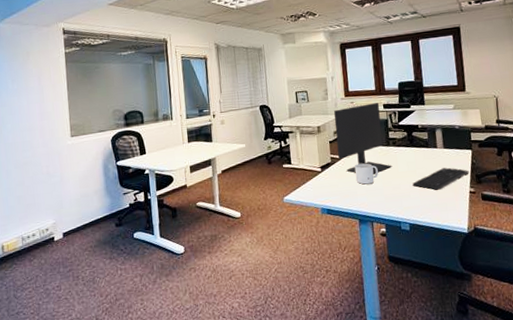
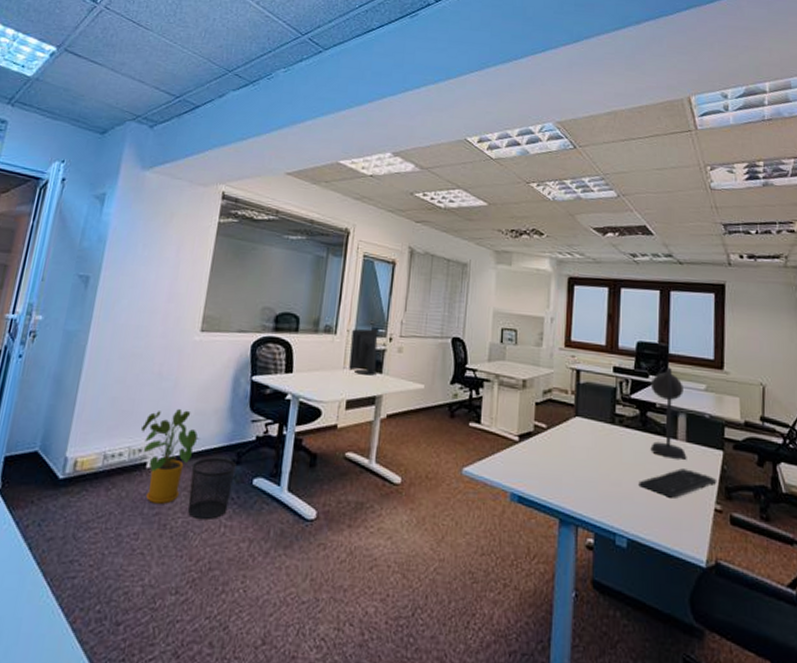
house plant: none [44,195,89,264] -> present [141,409,200,504]
waste bin: none [87,223,120,269] -> present [188,457,236,520]
computer monitor: none [184,110,208,146] -> present [349,328,379,376]
computer monitor: present [334,103,392,175] -> none [544,361,613,460]
mug: present [354,163,378,185] -> none [563,440,594,472]
desk lamp: none [412,96,446,163] -> present [650,367,687,461]

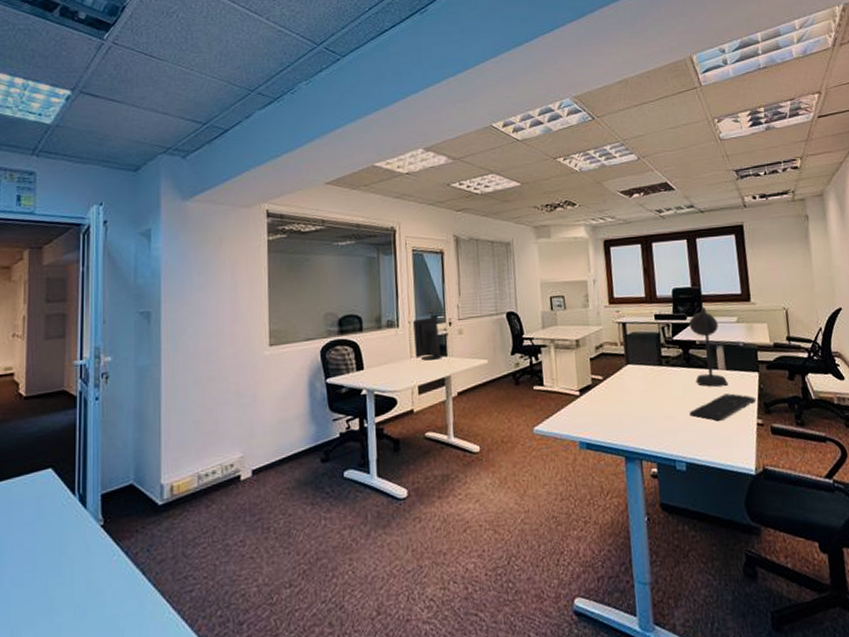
house plant: present [141,409,200,504] -> none [229,421,287,511]
waste bin: present [188,457,236,520] -> none [283,457,326,518]

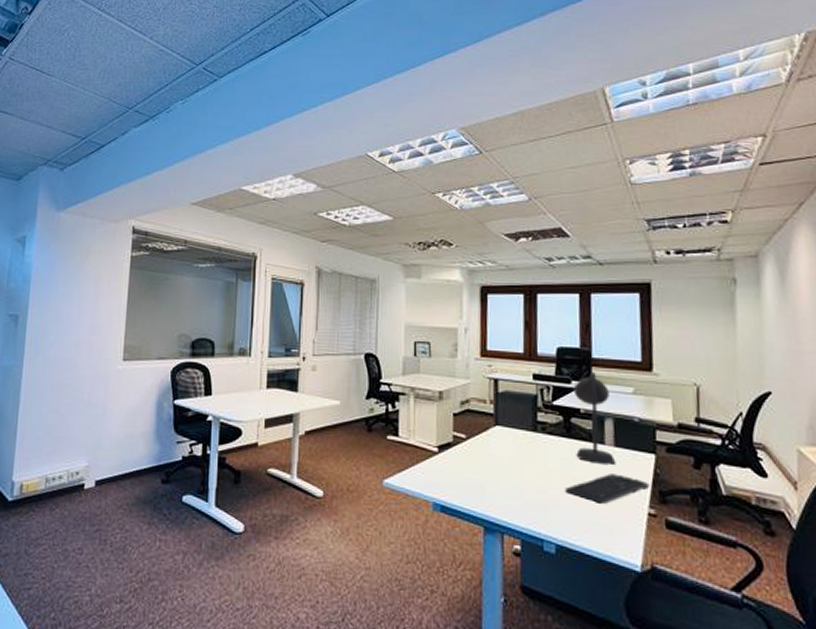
computer monitor: present [413,317,442,361] -> none [265,349,292,394]

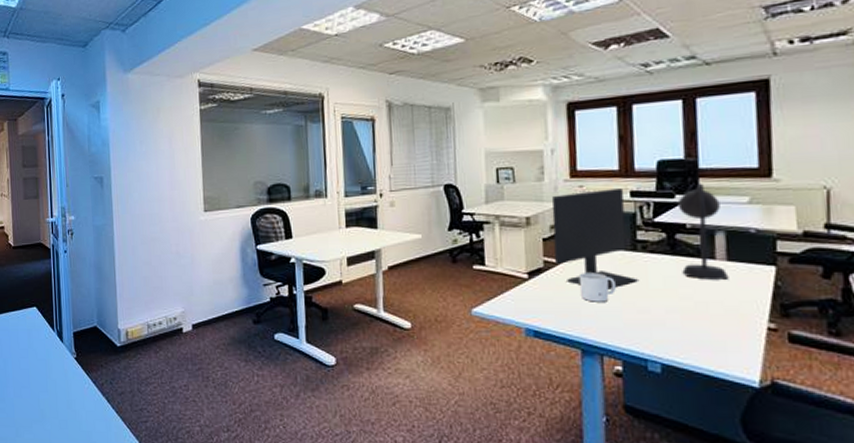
computer monitor: none [463,370,537,468] -> present [551,188,638,289]
mug: none [484,450,517,480] -> present [578,272,616,302]
computer keyboard: present [565,473,650,504] -> none [670,289,769,320]

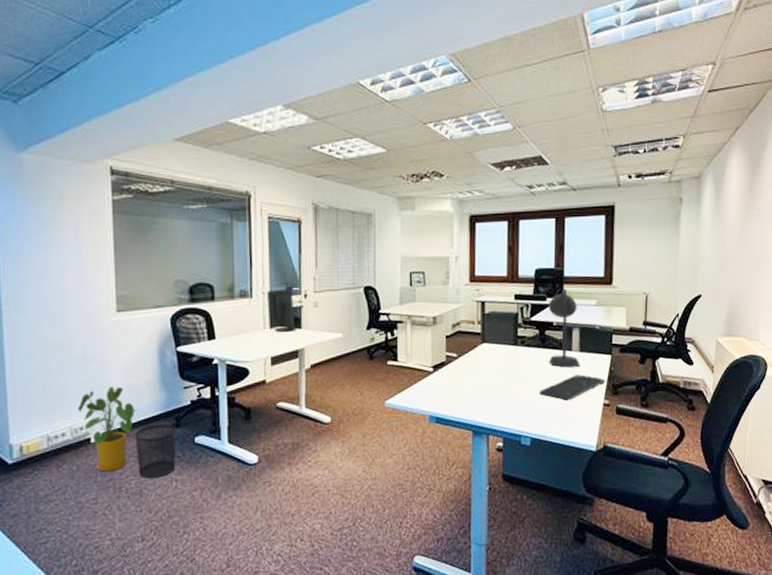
house plant: none [172,281,222,360] -> present [78,386,137,472]
waste bin: none [220,319,258,372] -> present [134,423,177,479]
computer monitor: none [342,187,372,232] -> present [267,288,296,332]
computer monitor: present [551,188,638,289] -> none [454,292,517,379]
mug: present [578,272,616,302] -> none [473,364,500,390]
computer keyboard: none [670,289,769,320] -> present [539,374,606,400]

